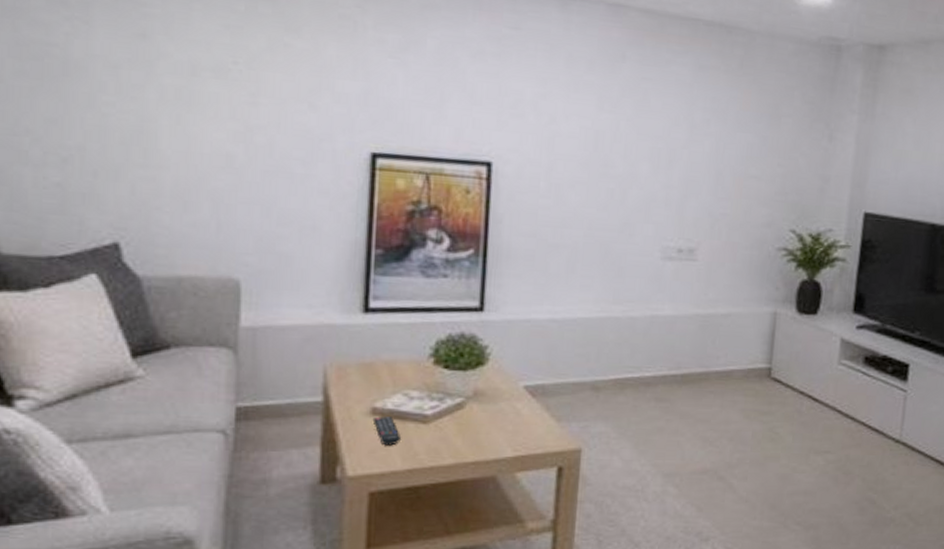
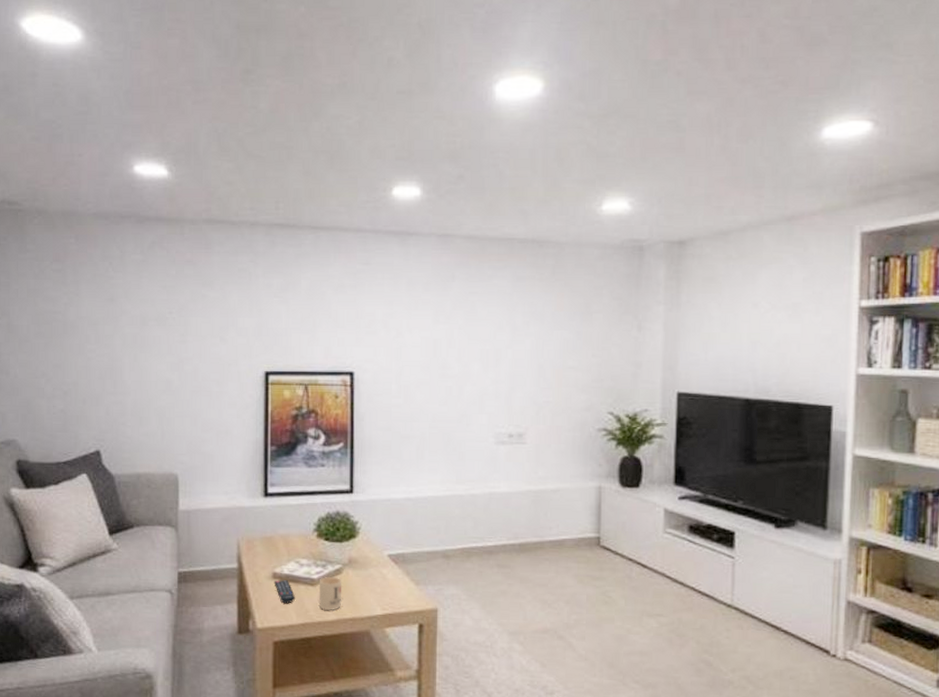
mug: none [431,412,464,453] -> present [318,576,342,610]

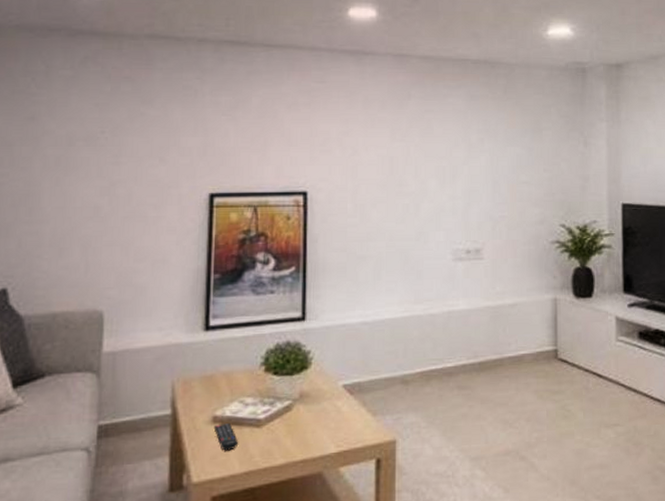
mug: present [318,576,342,610] -> none [265,414,292,454]

